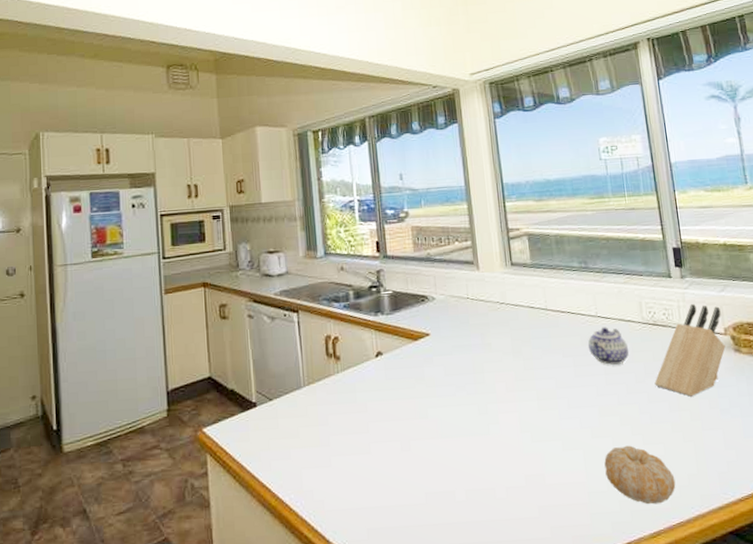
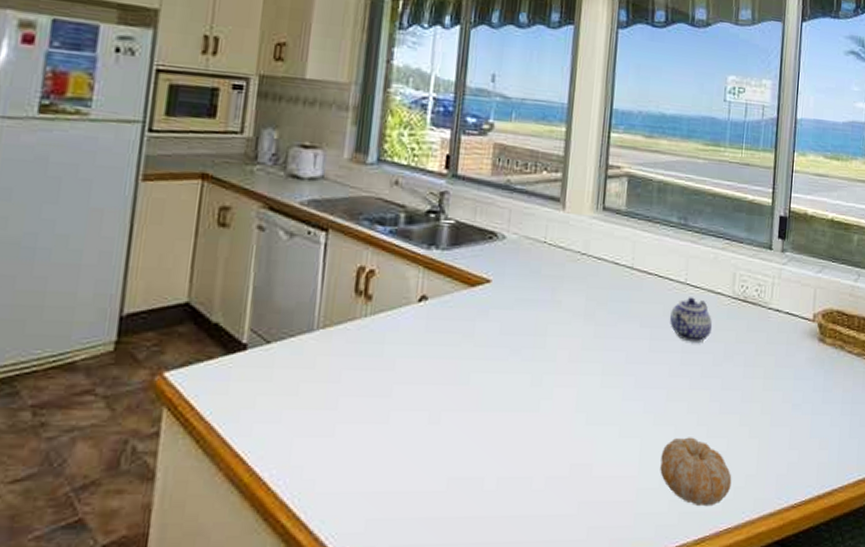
knife block: present [654,304,726,397] -> none [732,283,814,387]

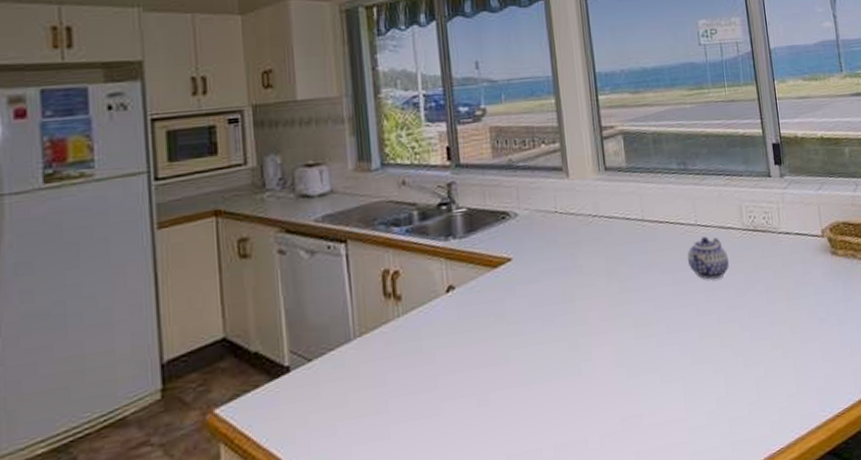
fruit: present [660,437,732,507] -> none [704,369,776,434]

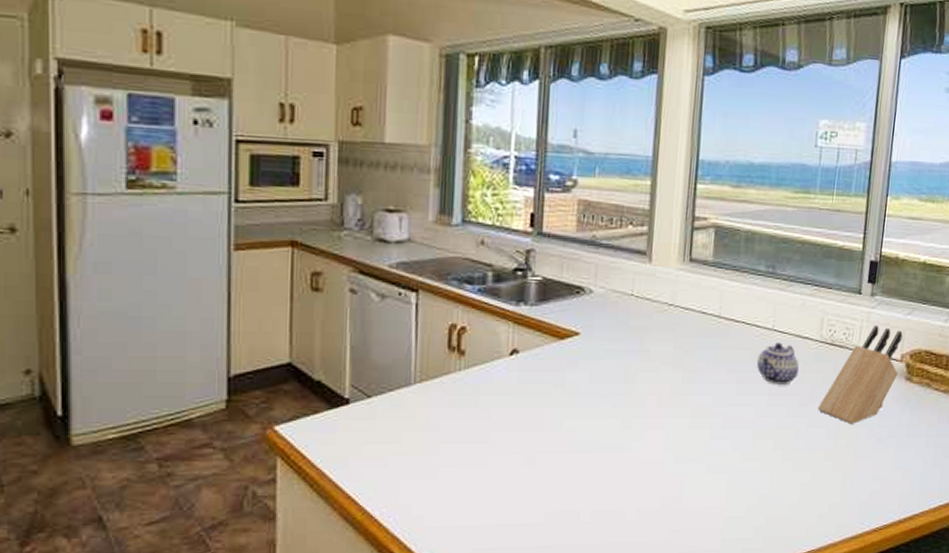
knife block: none [755,205,823,308] -> present [818,326,903,424]

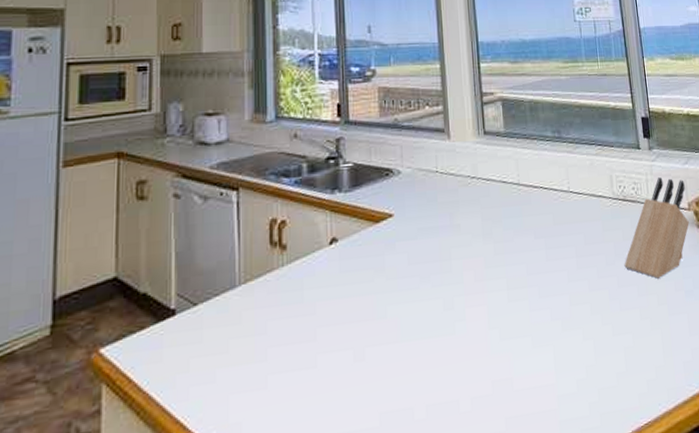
teapot: present [757,342,800,384] -> none [560,203,600,246]

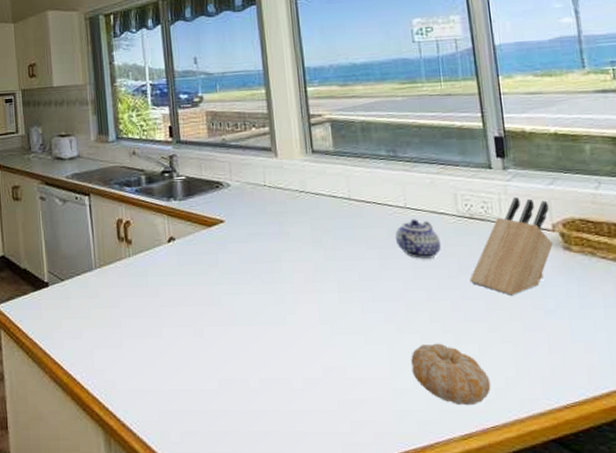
teapot: none [560,203,600,246] -> present [395,219,442,259]
fruit: none [574,337,644,404] -> present [411,343,491,406]

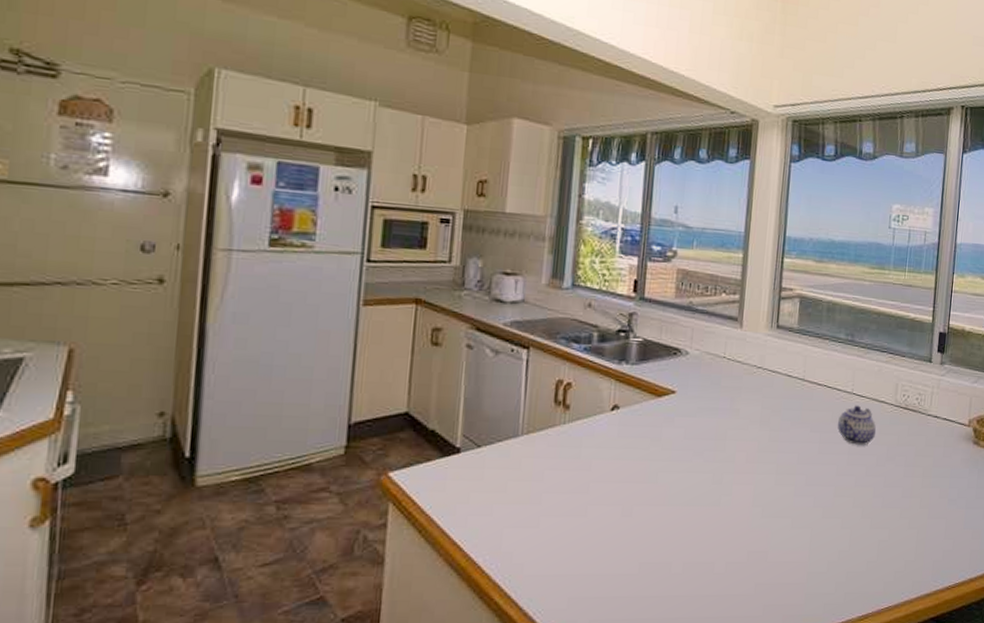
fruit: present [411,343,491,406] -> none [828,528,893,588]
knife block: present [469,197,553,295] -> none [893,392,970,484]

